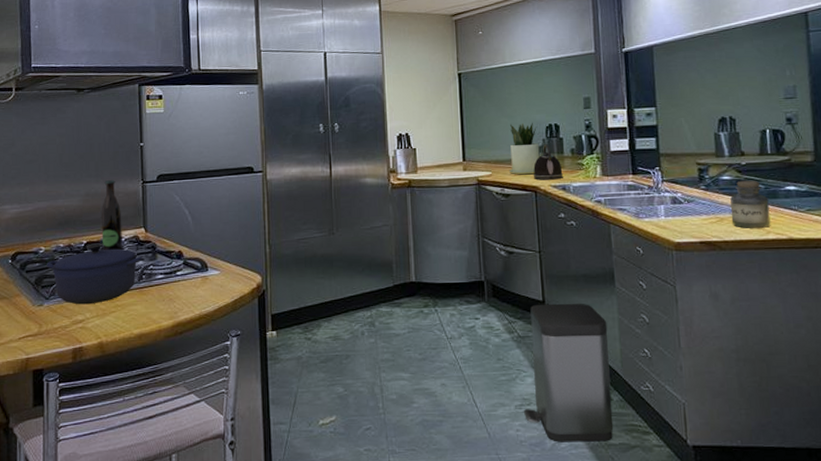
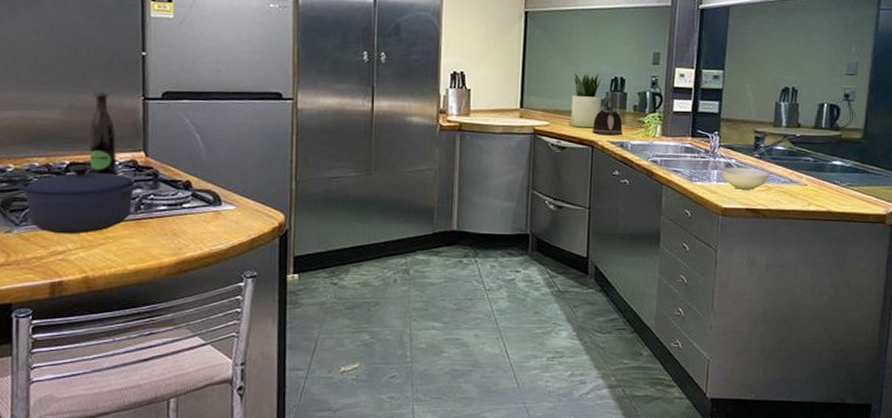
pedal bin: present [523,303,614,442] -> none [554,260,647,393]
bowl: none [667,200,720,223] -> present [721,167,770,190]
jar: present [730,180,771,228] -> none [778,151,816,199]

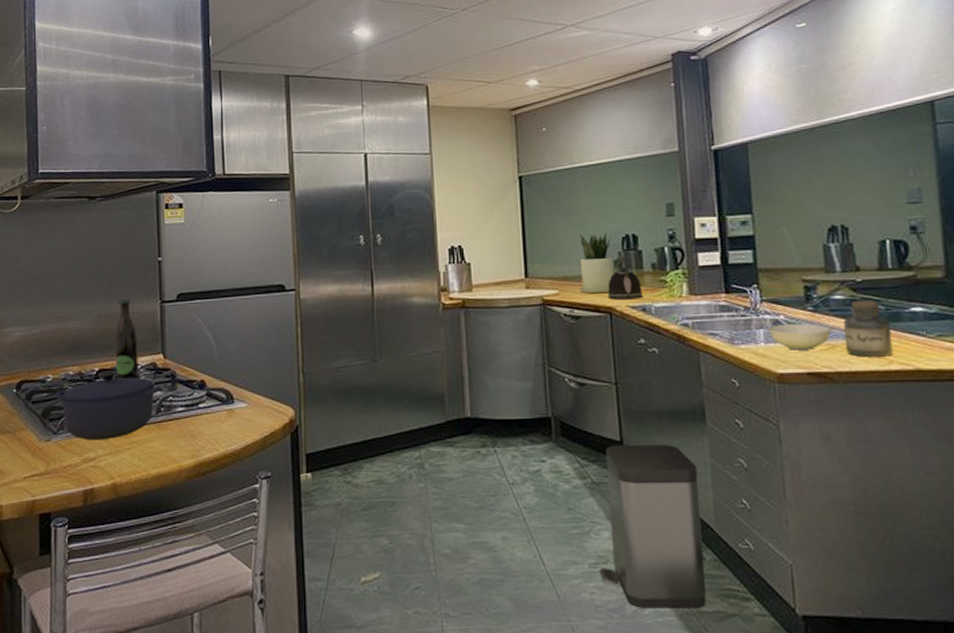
pedal bin: none [554,260,647,393] -> present [598,444,707,609]
jar: none [778,151,816,199] -> present [843,300,894,357]

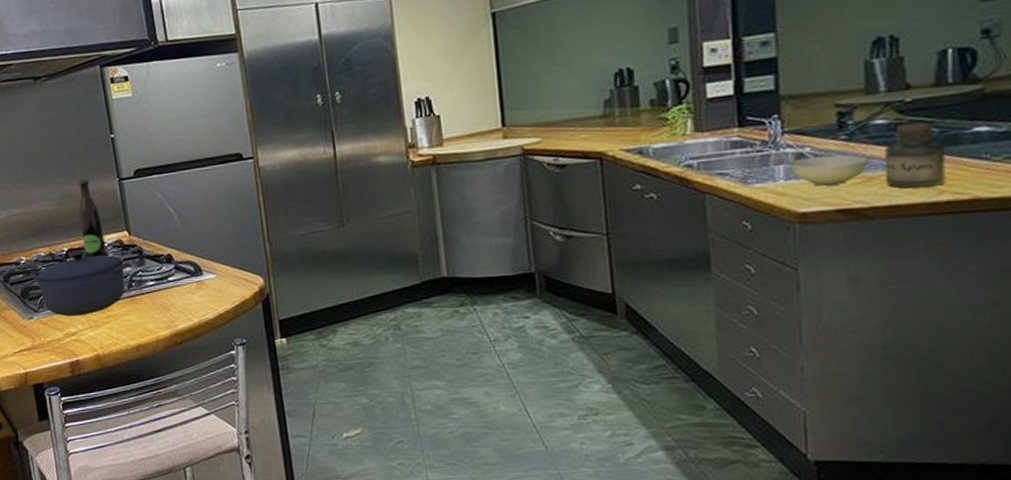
planter: present [578,232,615,294] -> none [563,68,607,139]
pedal bin: present [598,444,707,609] -> none [588,294,707,457]
kettle: present [607,256,643,300] -> none [597,94,639,144]

